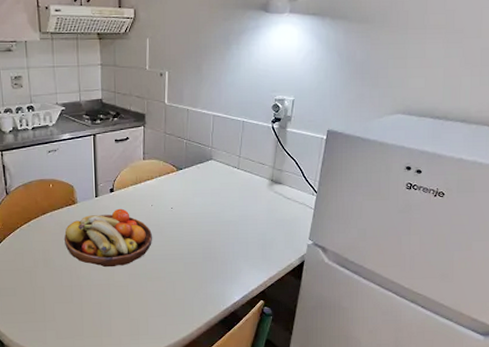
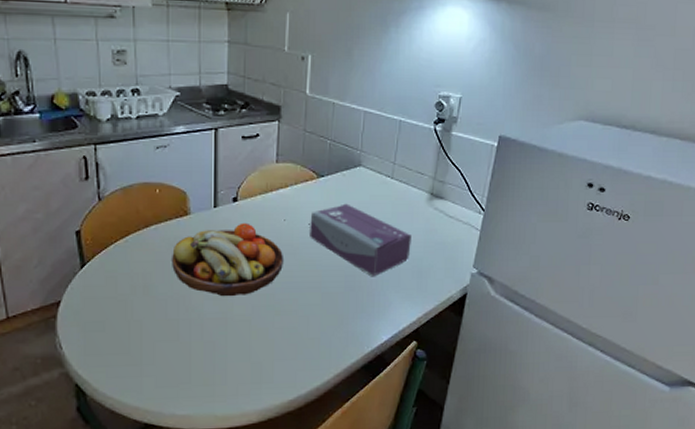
tissue box: none [172,190,256,249] -> present [310,203,412,277]

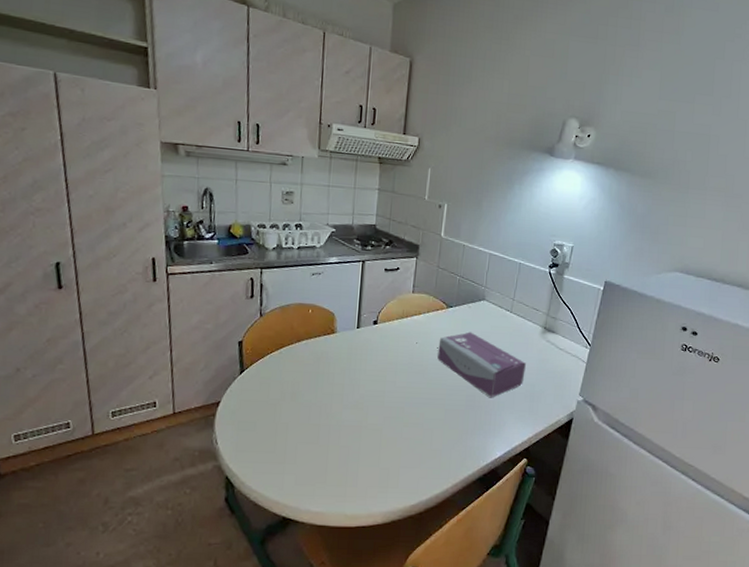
fruit bowl: present [172,223,285,297] -> none [317,343,415,408]

